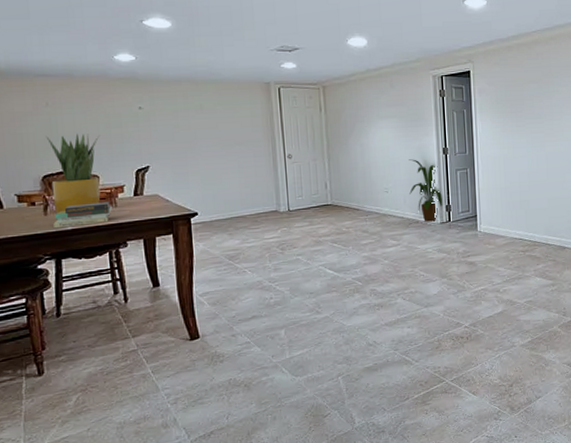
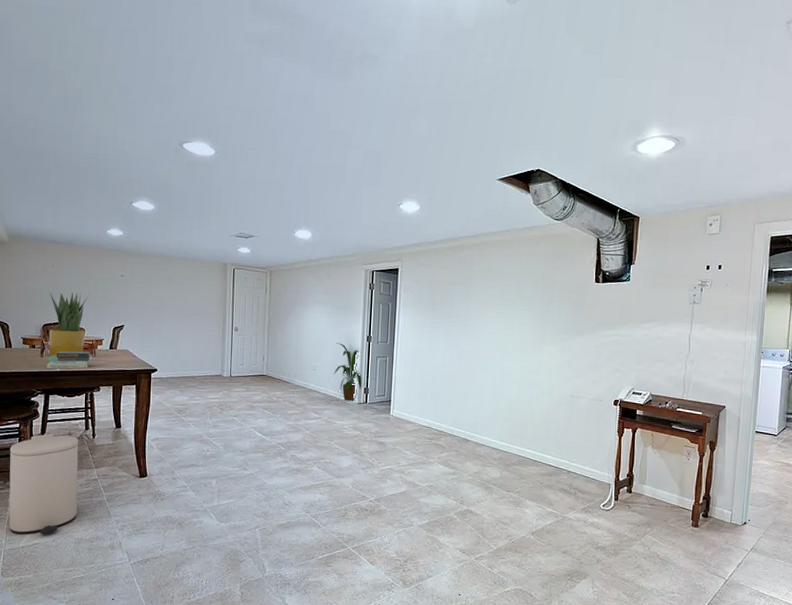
pedal bin: none [16,304,115,430] -> present [9,434,79,535]

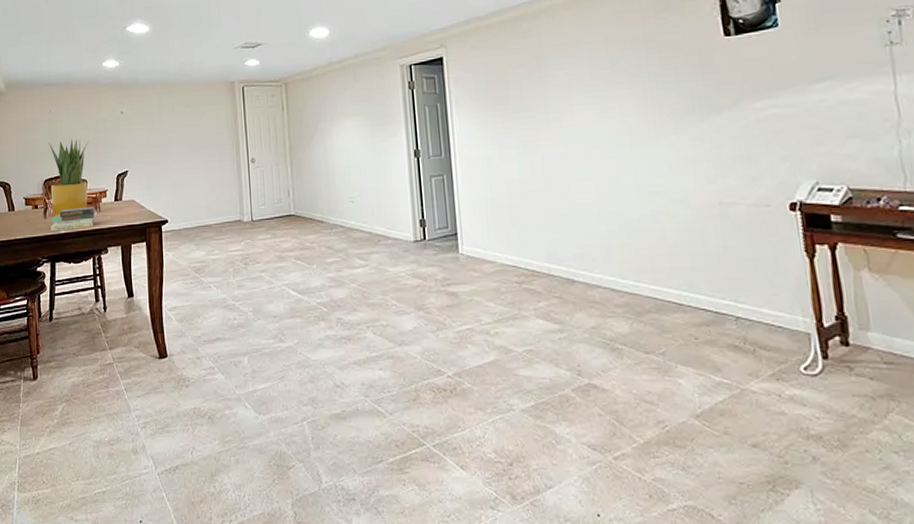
pedal bin: present [9,434,79,535] -> none [18,310,93,438]
house plant: present [334,343,362,401] -> none [376,163,416,239]

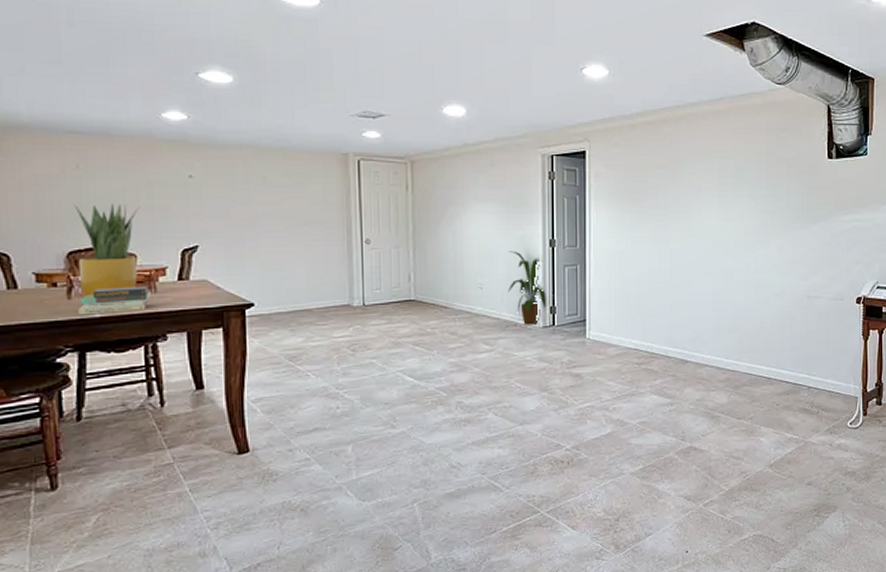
house plant: none [376,163,416,239] -> present [508,251,546,325]

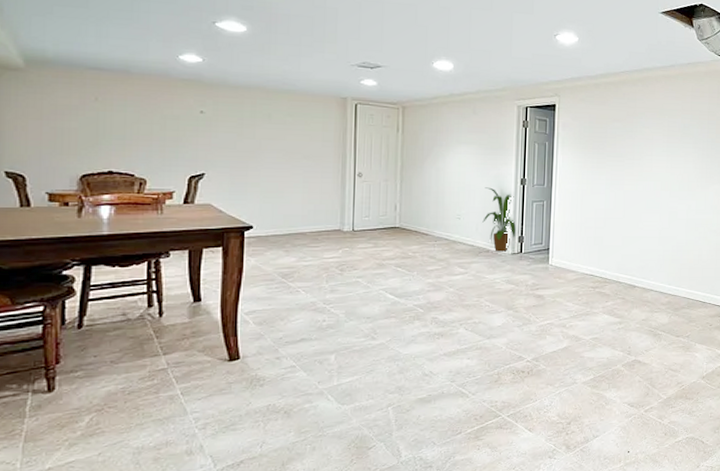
planter: present [74,202,140,298] -> none [90,132,153,217]
books: present [78,286,152,315] -> none [87,208,159,232]

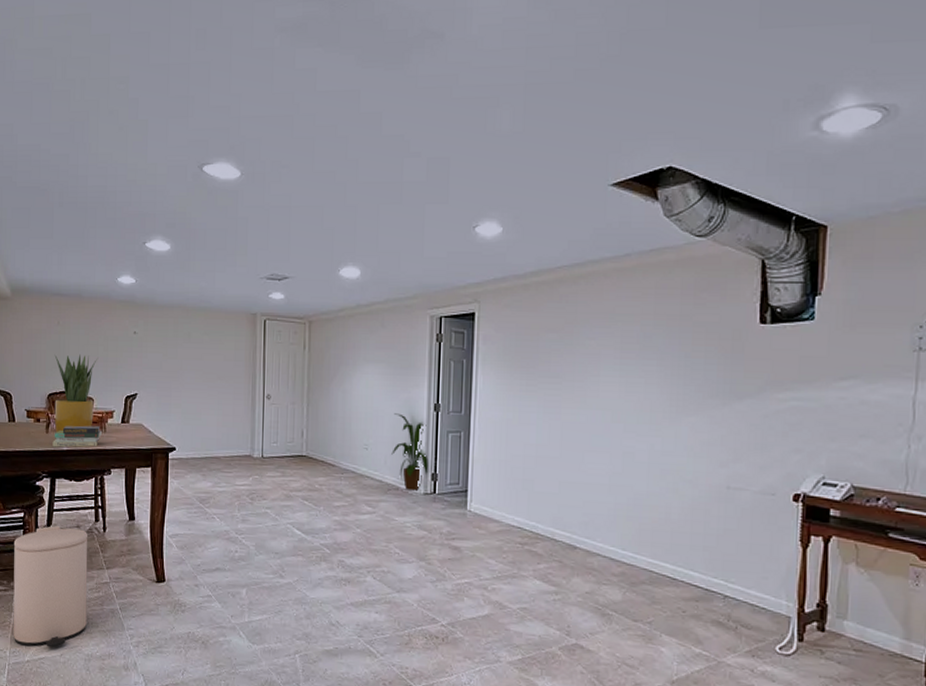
pedal bin: none [27,316,138,453] -> present [13,526,88,648]
books: none [87,208,159,232] -> present [52,425,103,448]
planter: none [90,132,153,217] -> present [54,354,98,433]

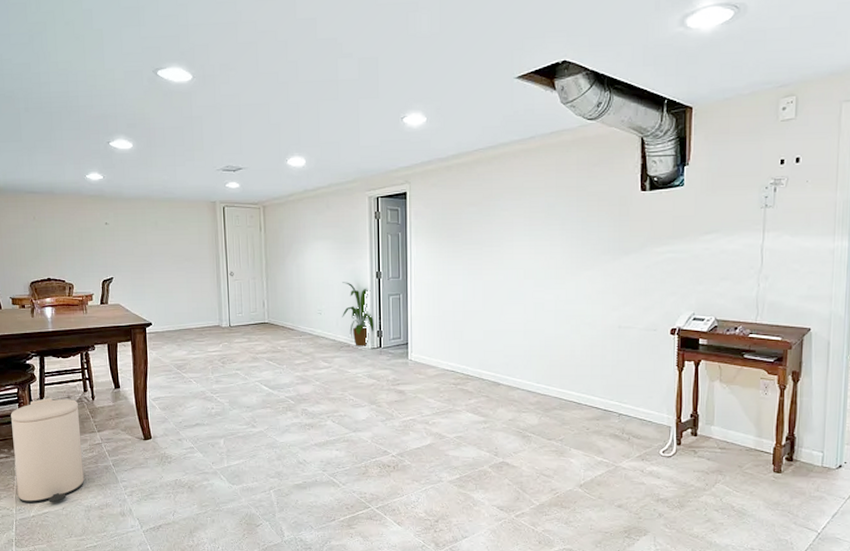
books: present [52,425,103,448] -> none [38,308,84,329]
planter: present [54,354,98,433] -> none [33,245,75,317]

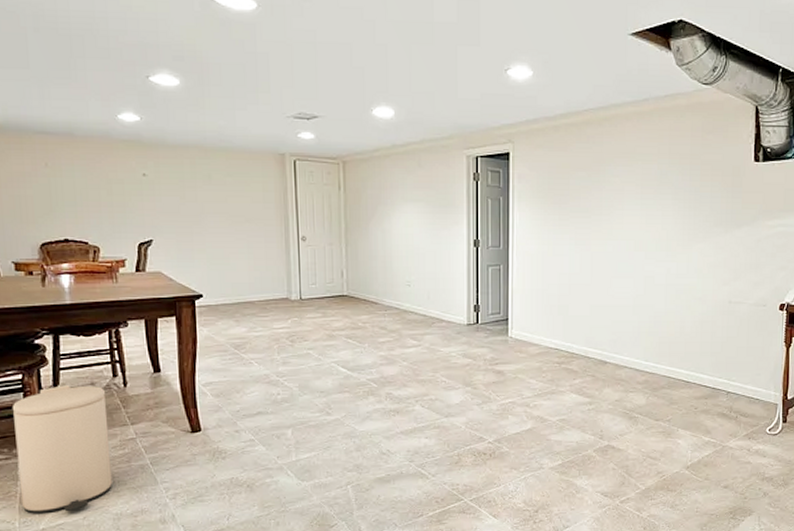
house plant: present [342,282,374,346] -> none [434,250,470,322]

